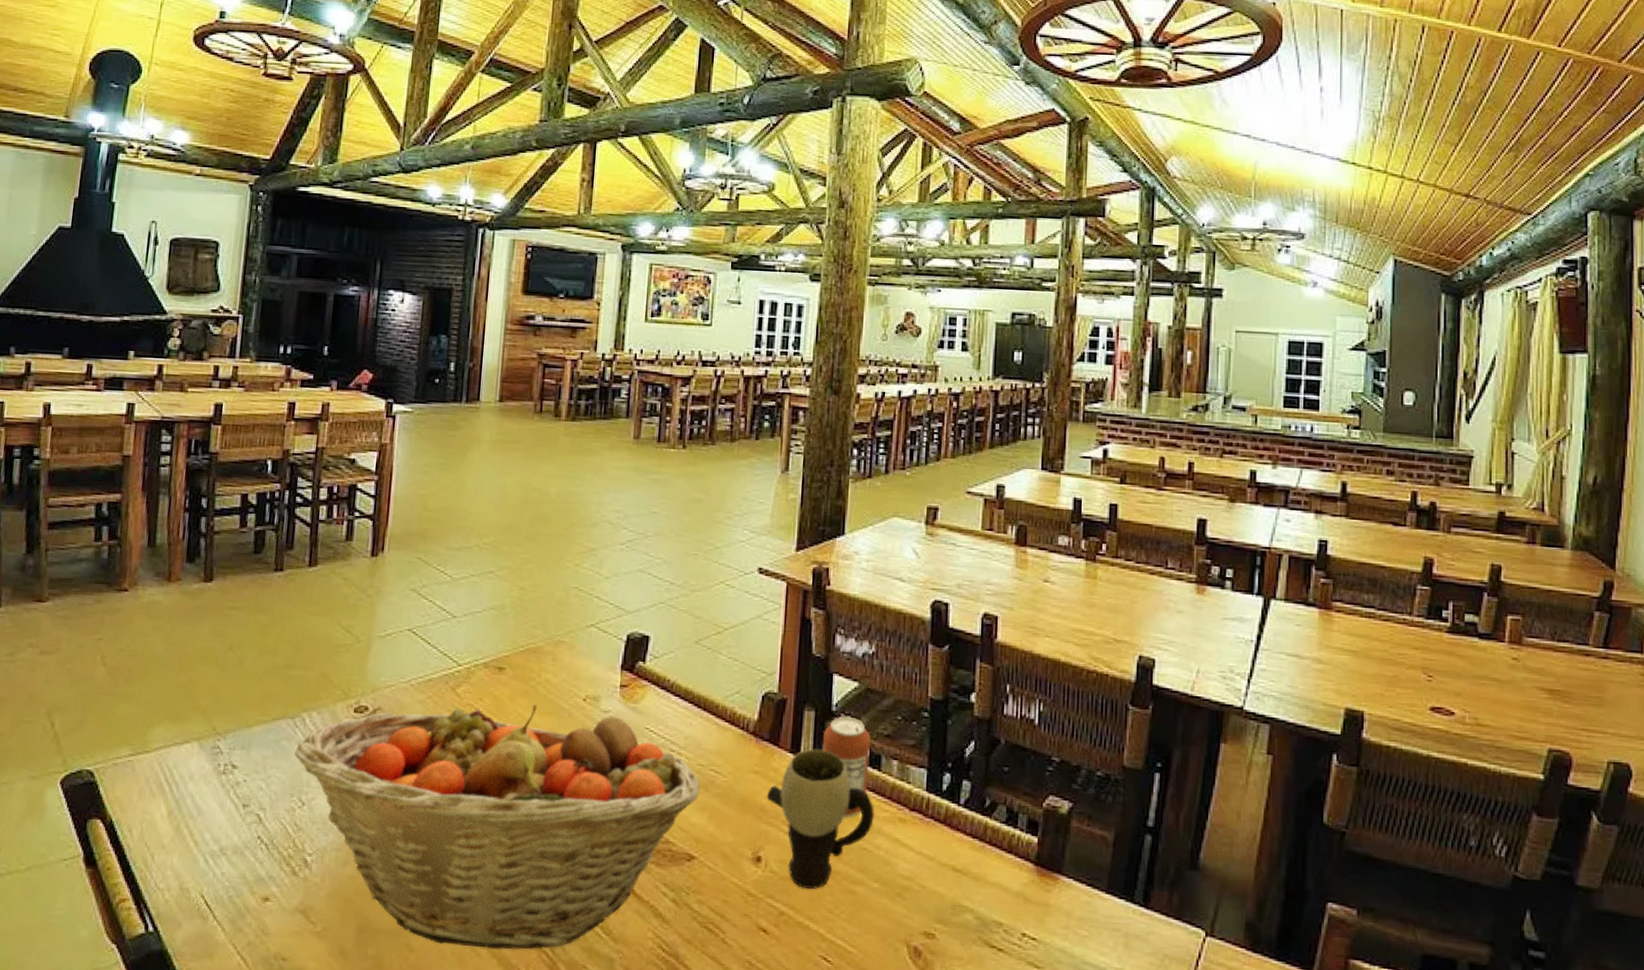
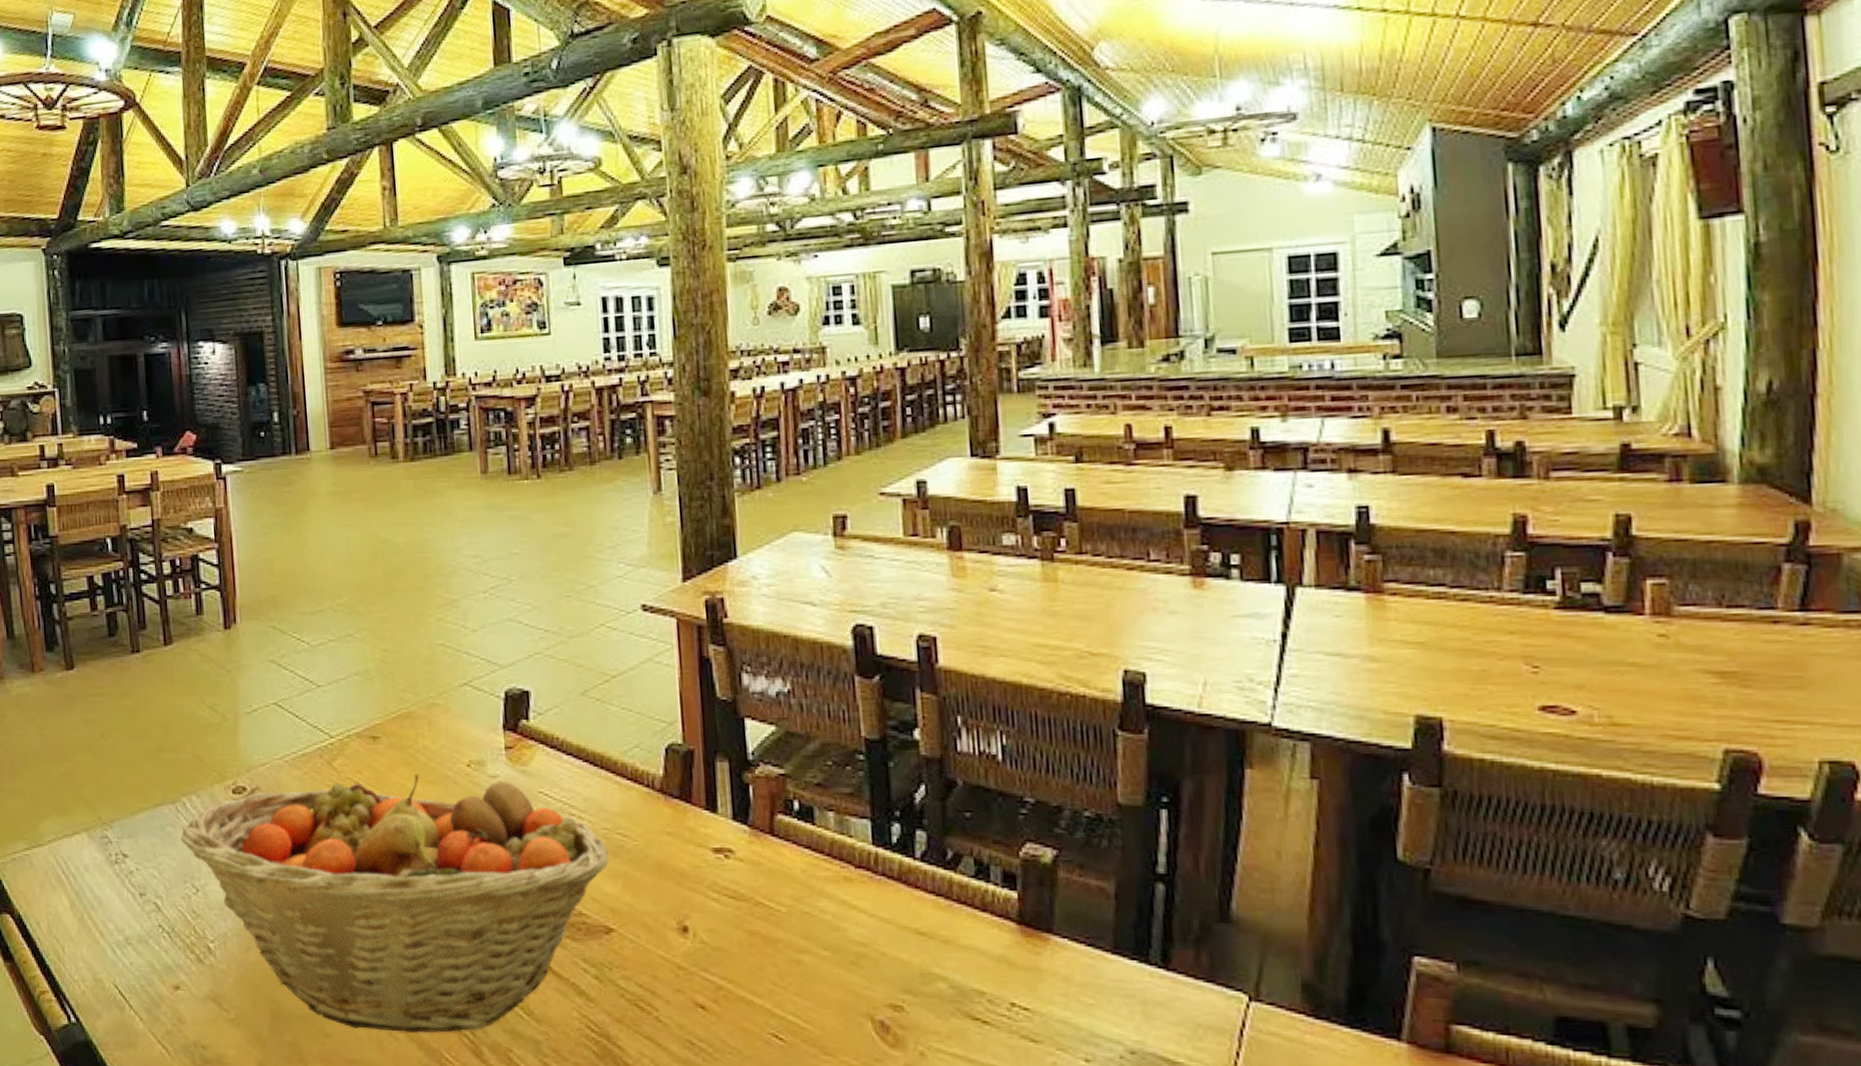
mug: present [766,748,875,890] -> none [684,804,815,961]
can: present [822,716,871,818] -> none [741,765,801,879]

